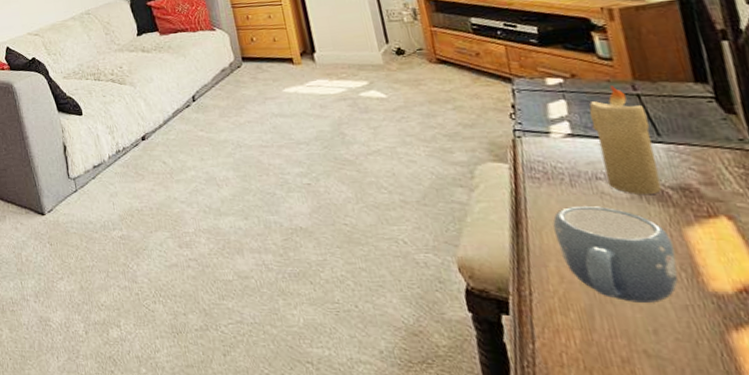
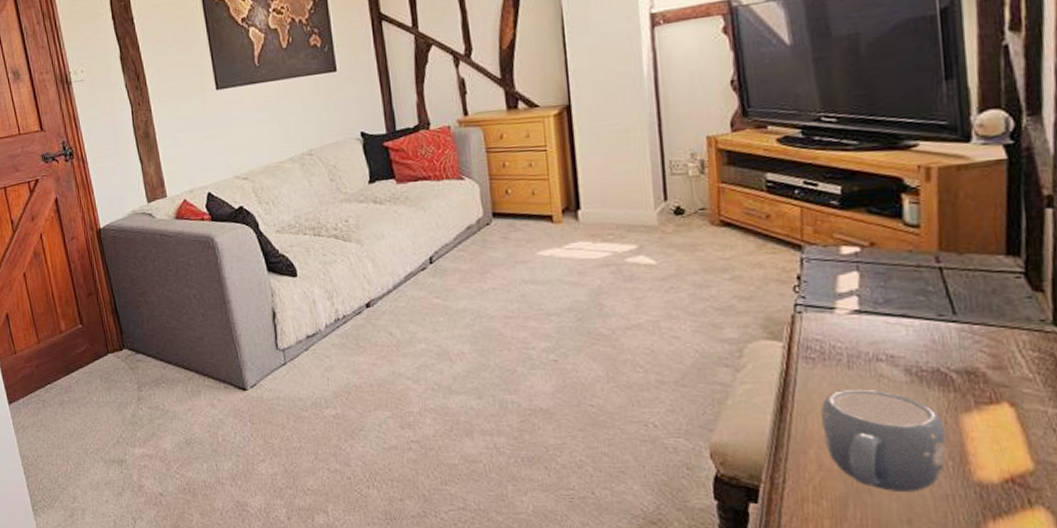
candle: present [589,85,663,196] -> none [882,257,947,379]

